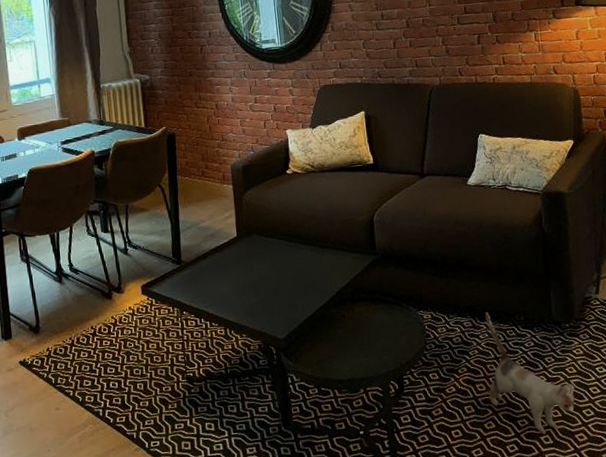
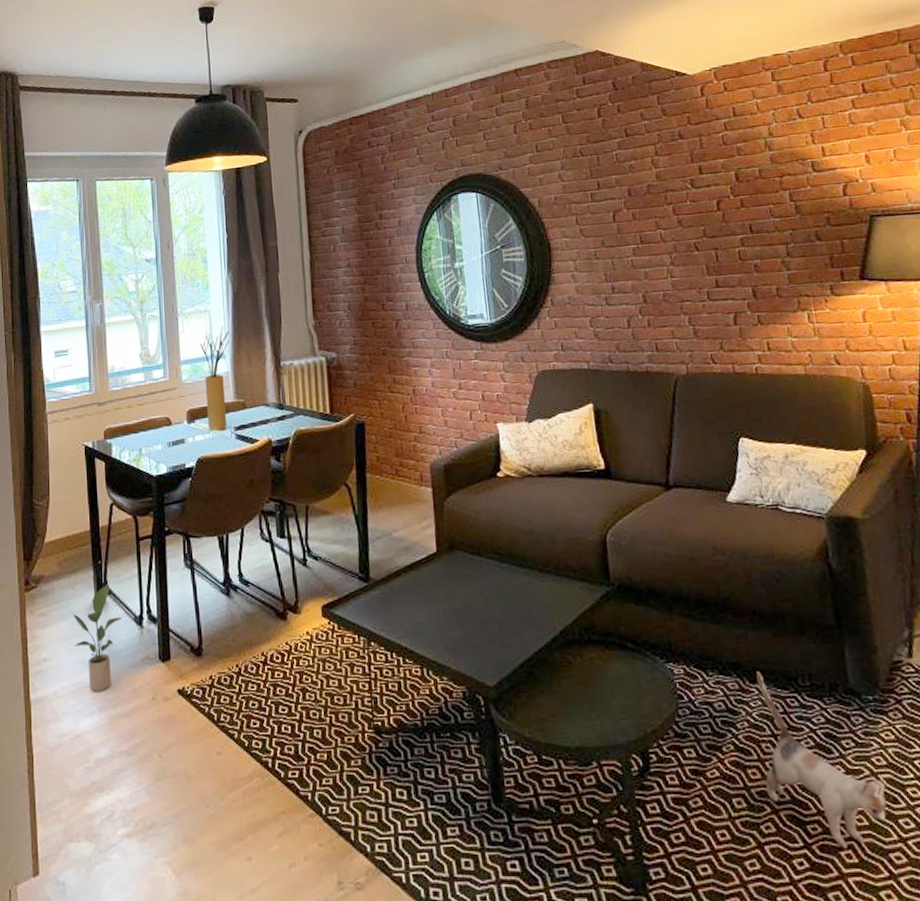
vase: none [27,54,55,146] -> present [200,325,230,431]

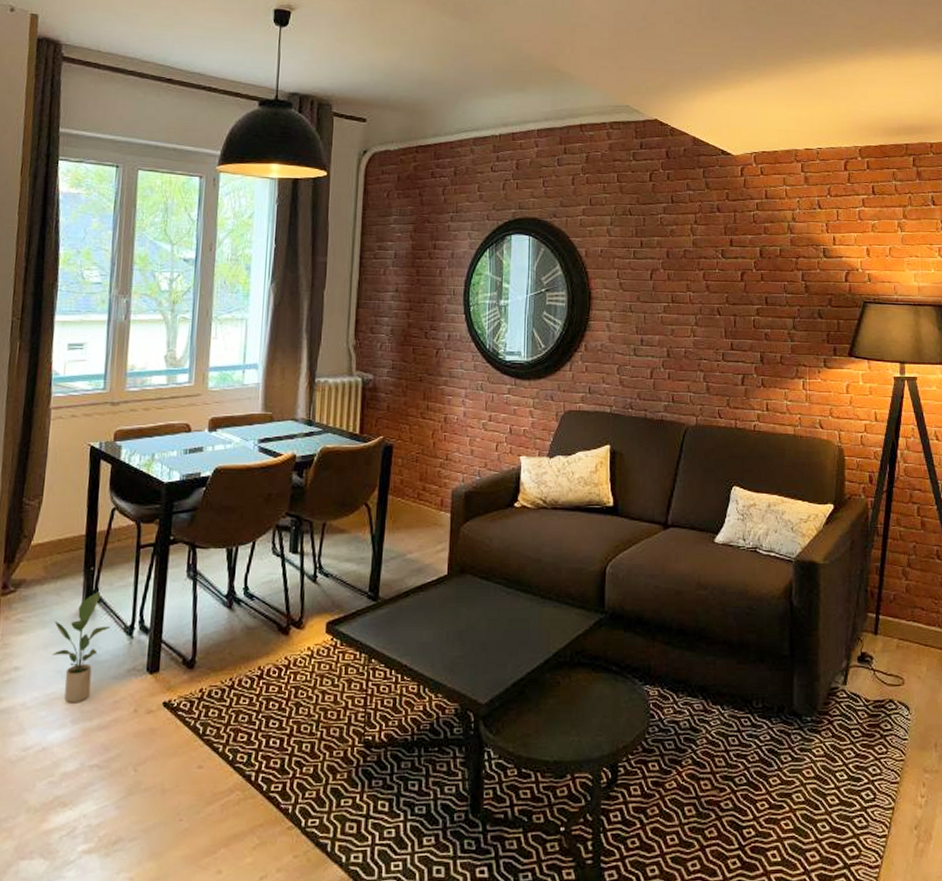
vase: present [200,325,230,431] -> none [230,336,266,442]
pet: present [756,671,887,849] -> none [713,694,810,849]

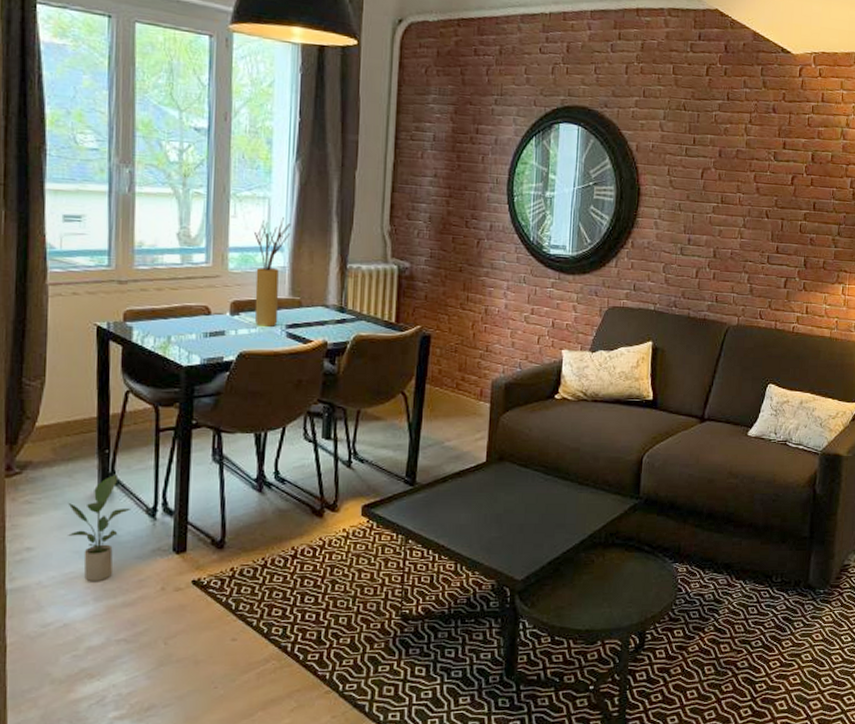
vase: none [230,336,266,442] -> present [254,216,291,327]

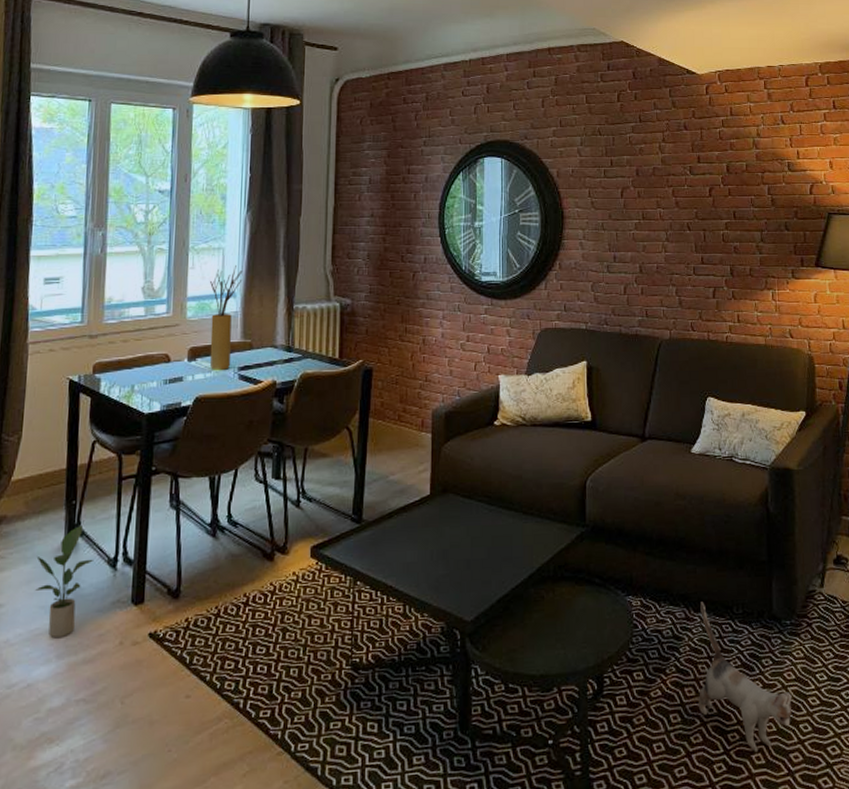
pet: none [731,570,818,700] -> present [698,602,792,752]

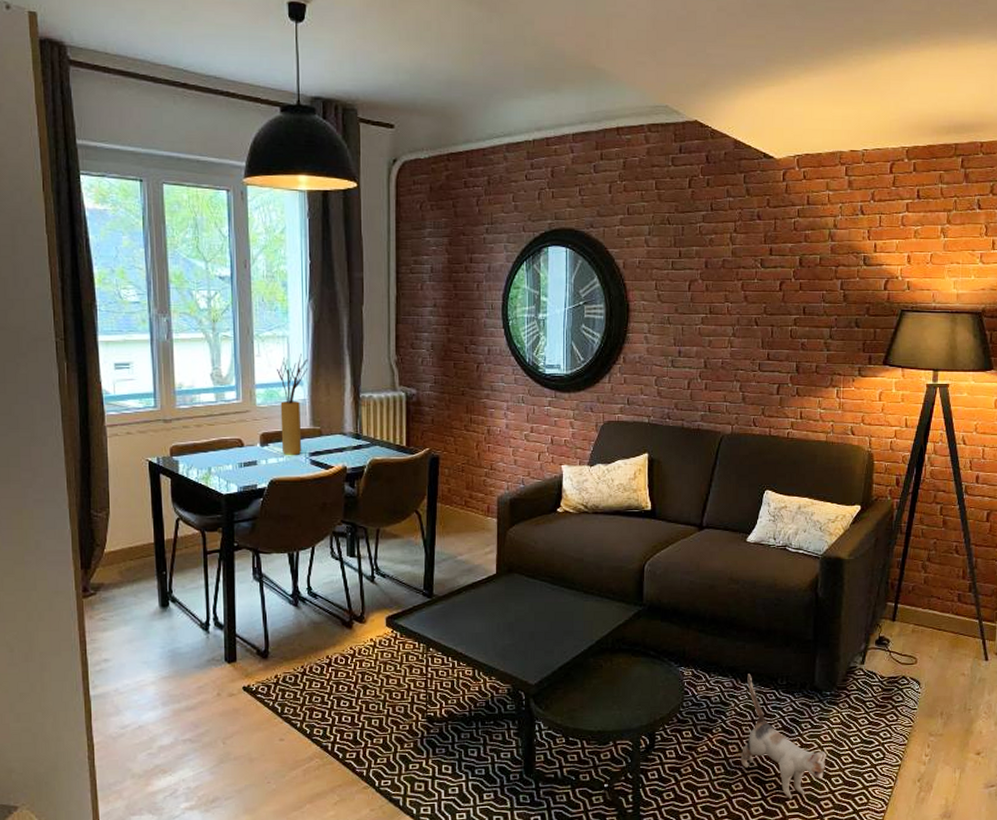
potted plant: present [35,524,95,639] -> none [135,593,188,689]

